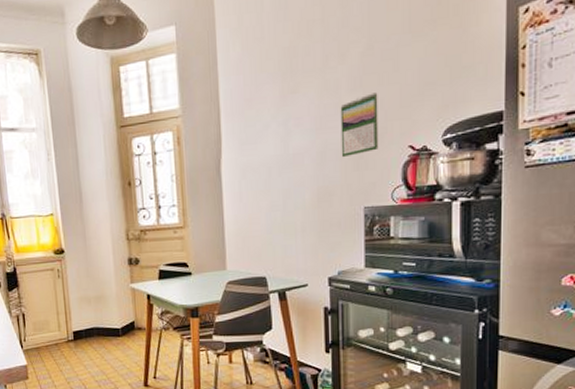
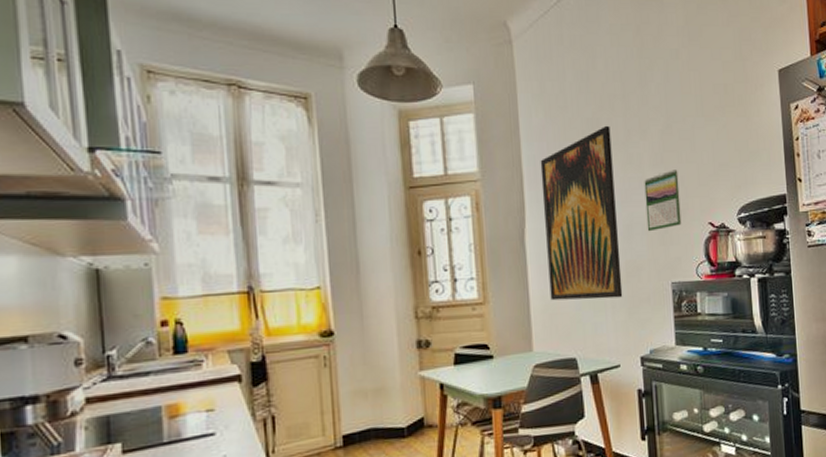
wall art: none [236,52,313,225] -> present [540,125,623,301]

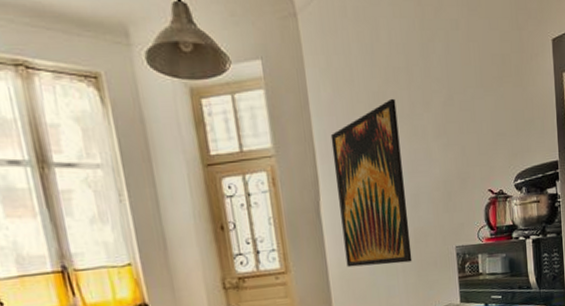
calendar: present [644,170,682,232] -> none [428,140,464,200]

